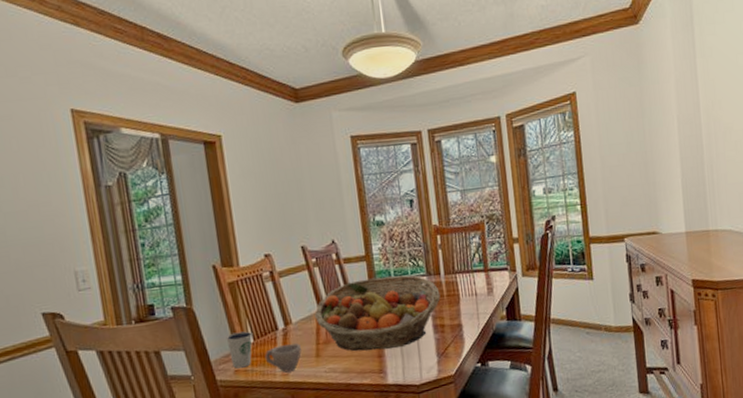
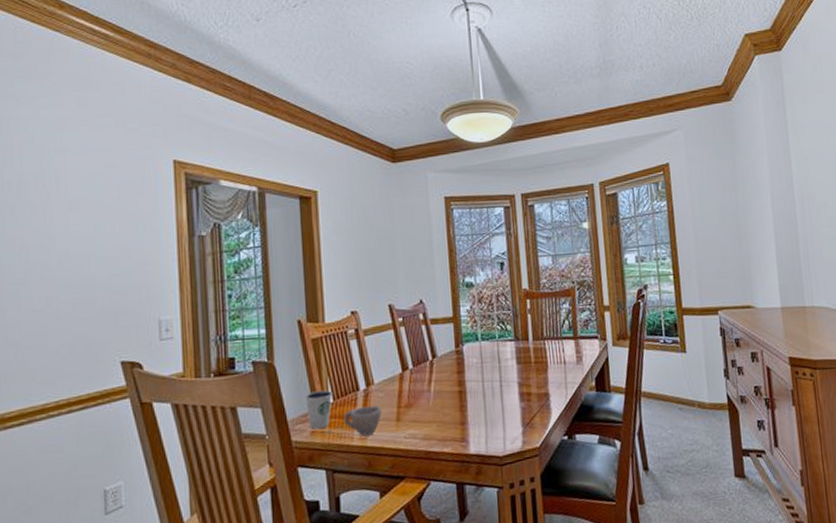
fruit basket: present [315,275,441,351] -> none [398,339,528,417]

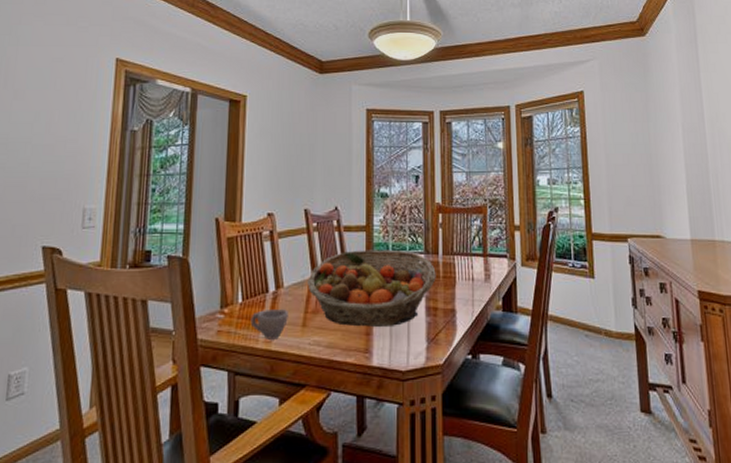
dixie cup: present [305,390,333,430] -> none [215,290,243,329]
fruit basket: none [398,339,528,417] -> present [307,249,436,327]

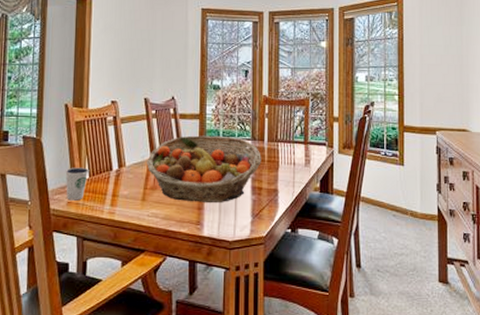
dixie cup: none [215,290,243,329] -> present [65,167,89,201]
cup: present [250,309,288,340] -> none [96,185,130,211]

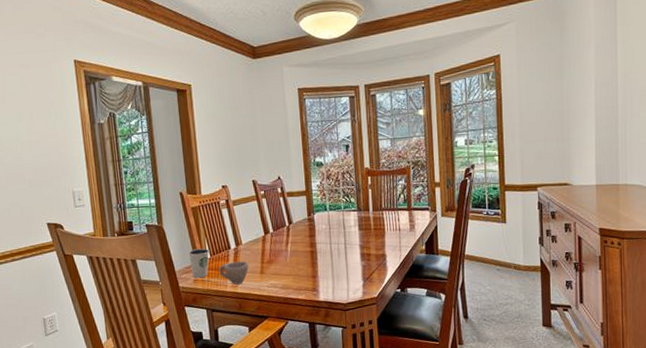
cup: none [96,185,130,211] -> present [219,261,249,285]
fruit basket: present [147,135,262,202] -> none [261,209,368,272]

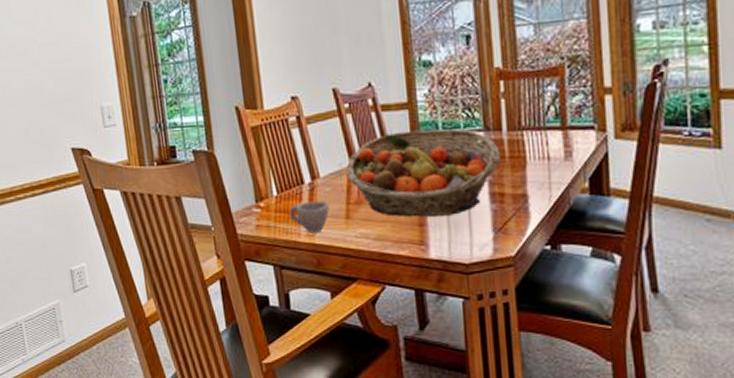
dixie cup: present [188,248,210,278] -> none [248,182,277,223]
fruit basket: none [261,209,368,272] -> present [346,128,501,217]

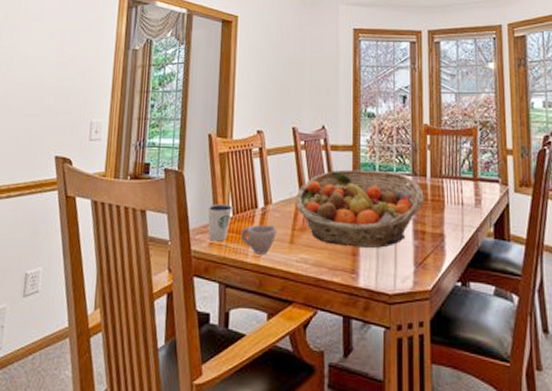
dixie cup: none [248,182,277,223] -> present [207,204,233,242]

